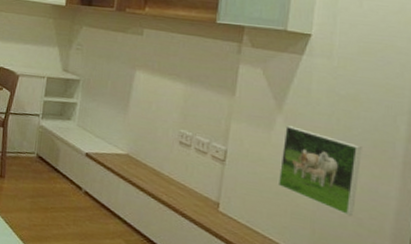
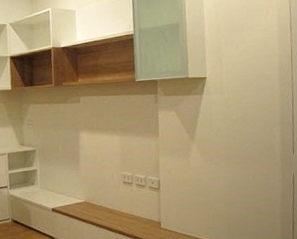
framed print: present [277,125,362,216] -> none [198,151,254,208]

